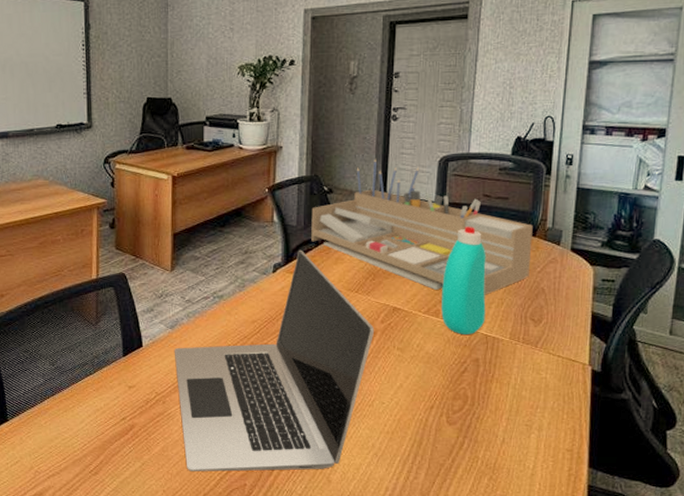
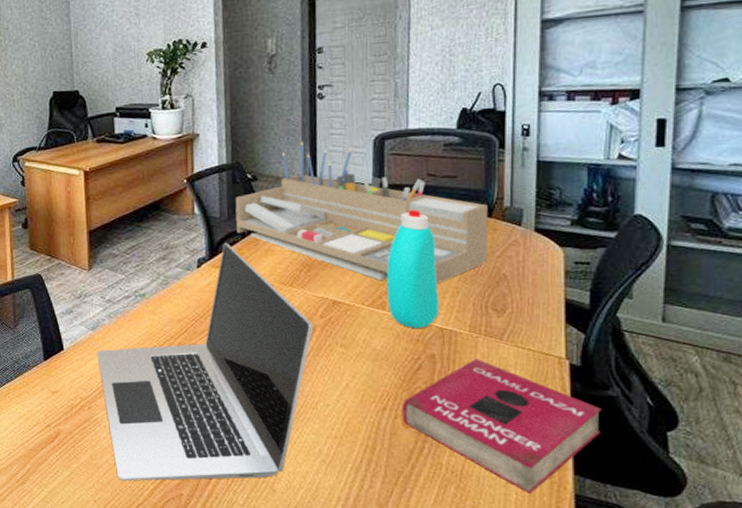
book: none [447,363,615,485] -> present [402,359,602,495]

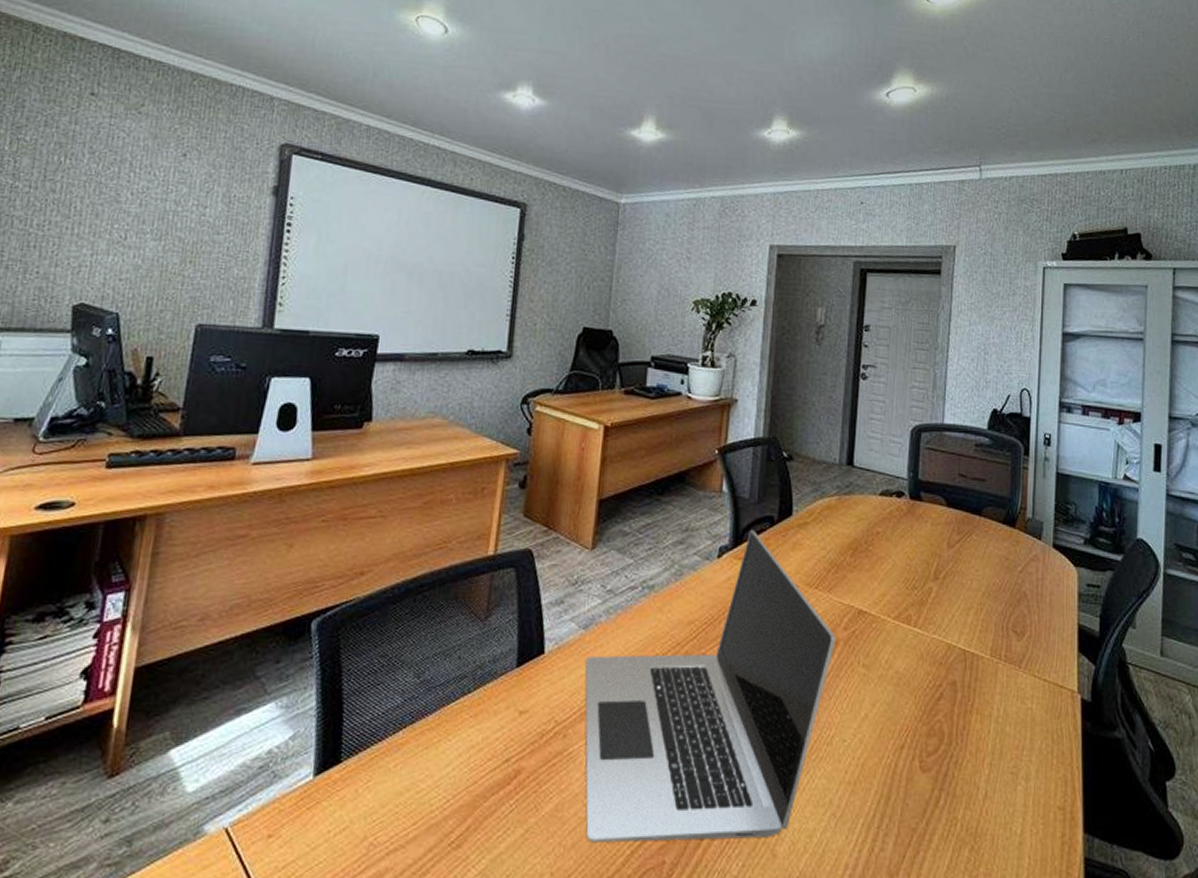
desk organizer: present [235,141,489,284] -> none [766,422,1012,598]
bottle: present [387,209,439,328] -> none [913,511,963,649]
book: present [402,359,602,495] -> none [920,688,1109,858]

